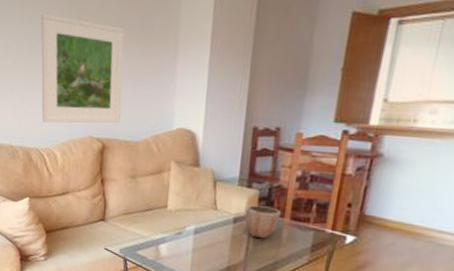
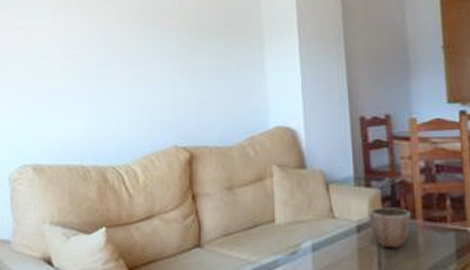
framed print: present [41,14,125,123] -> none [112,19,209,135]

